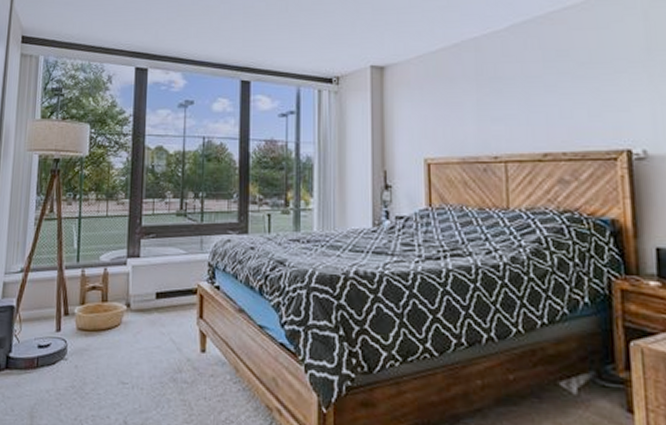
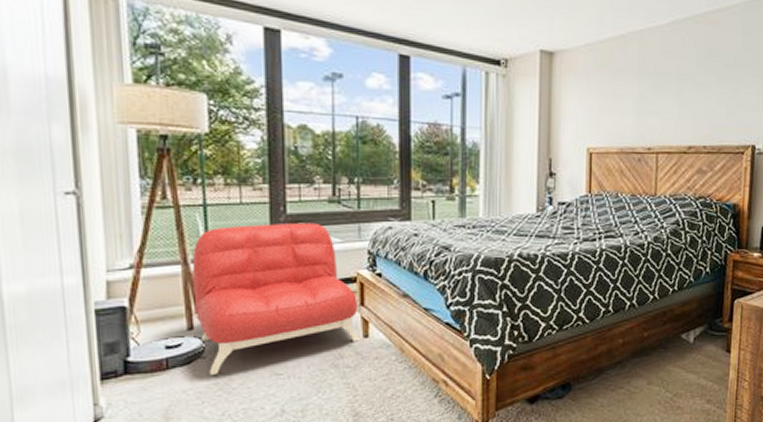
armchair: none [63,234,198,378] -> present [192,222,359,376]

